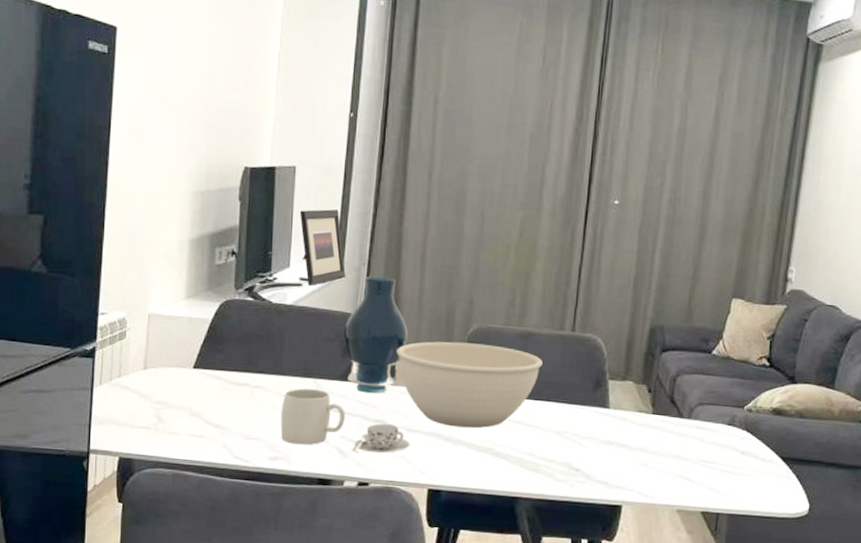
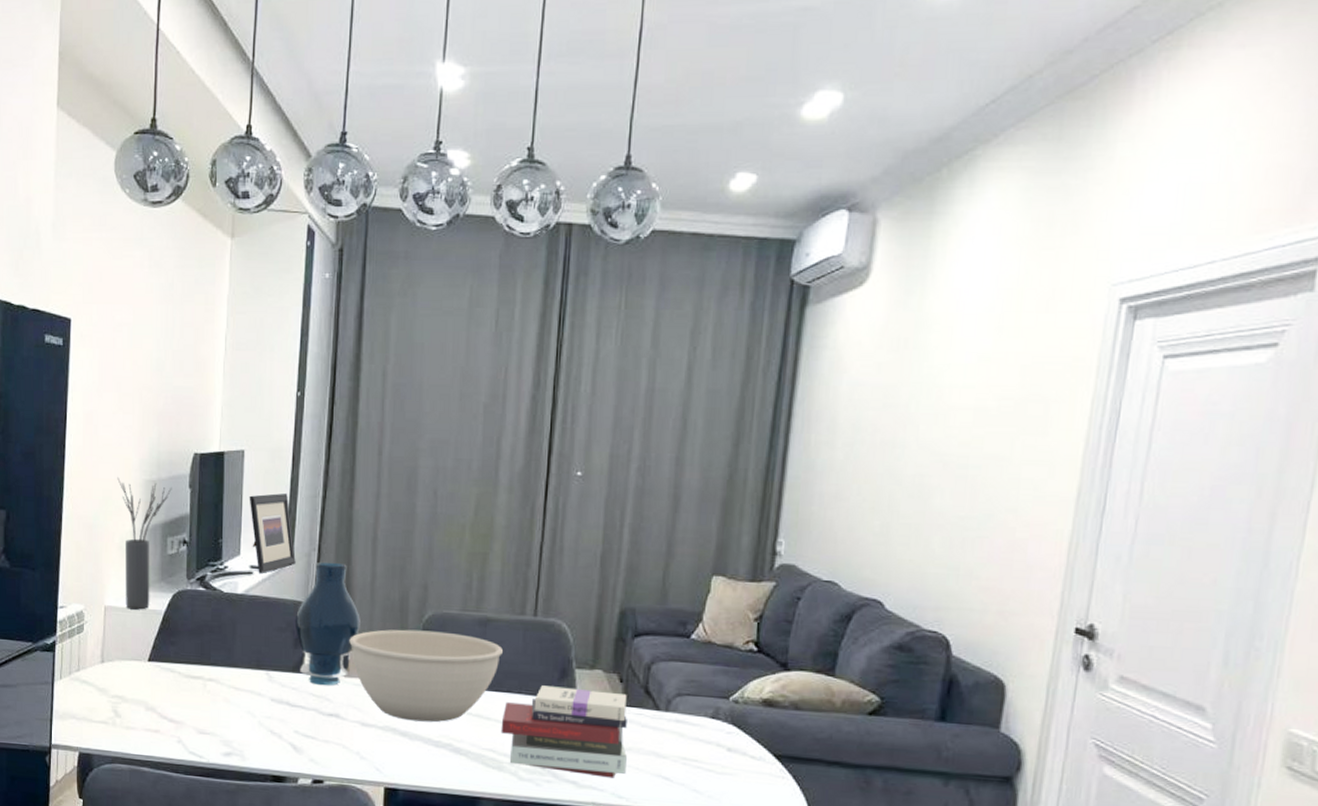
vase: none [164,187,221,318] -> present [117,477,172,610]
mug: present [280,388,345,445] -> none [234,681,298,740]
teacup: present [352,423,410,454] -> none [306,717,365,749]
books: none [539,395,654,479] -> present [501,685,627,778]

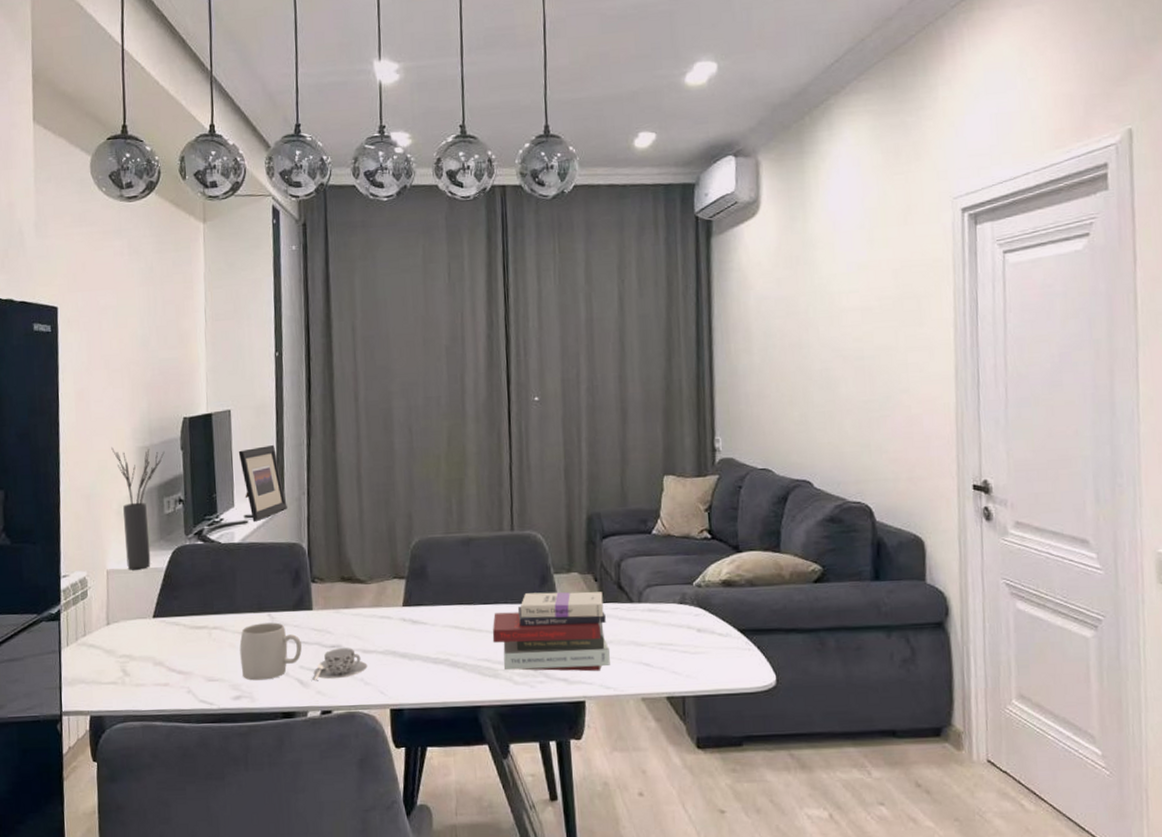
mug: none [234,681,298,740] -> present [239,622,302,681]
vase: present [294,561,360,686] -> none [291,503,353,620]
teacup: none [306,717,365,749] -> present [312,648,368,680]
bowl: present [349,629,504,723] -> none [344,555,487,642]

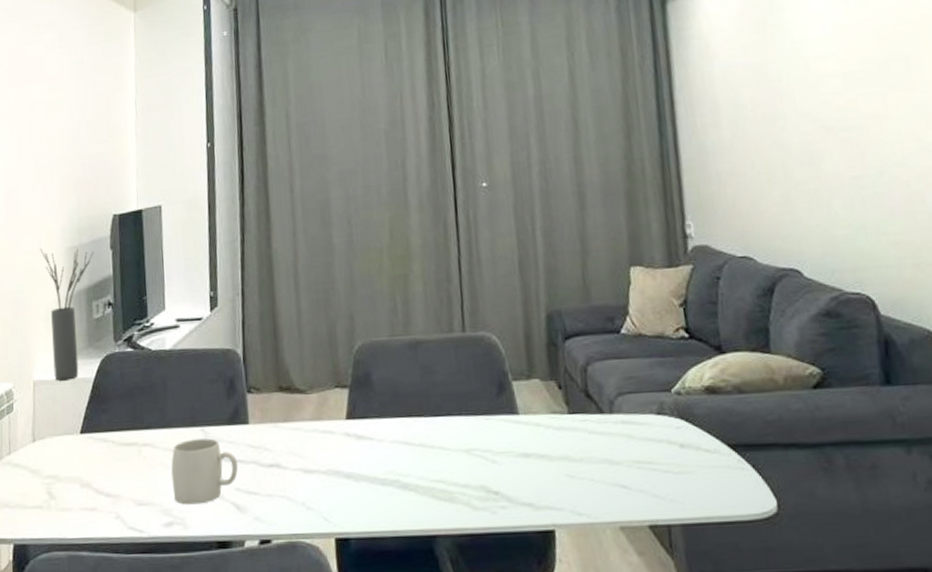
picture frame: present [238,444,287,521] -> none [169,241,221,326]
teacup: present [312,648,368,680] -> none [249,467,310,505]
books: present [492,591,610,672] -> none [446,400,582,495]

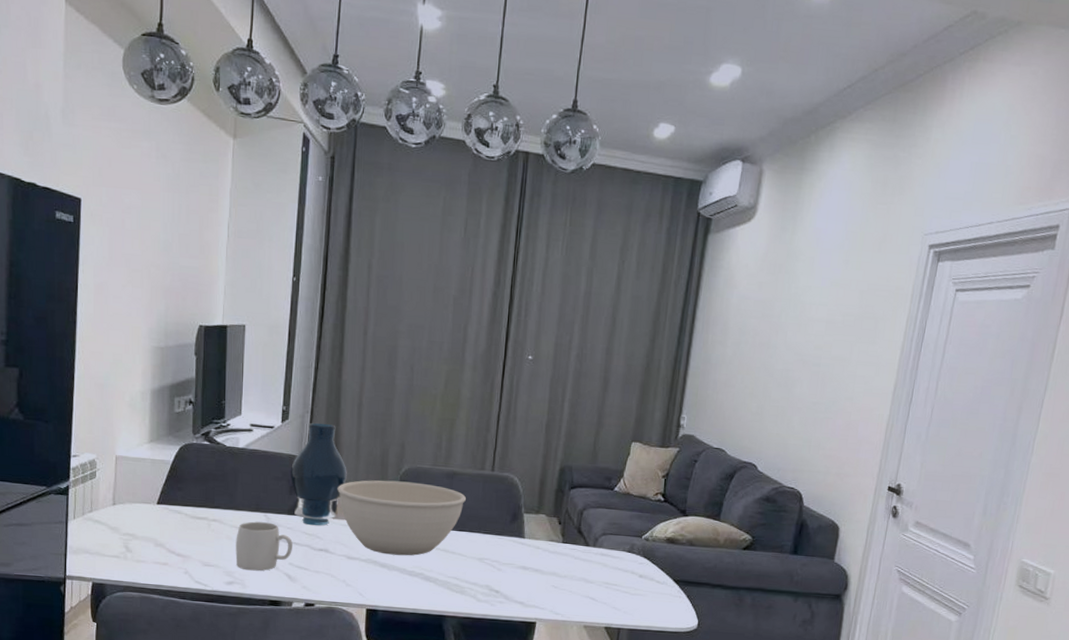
vase: present [40,248,94,381] -> none [127,343,179,460]
vase: none [225,304,292,436] -> present [290,422,347,526]
bowl: none [282,360,438,461] -> present [337,480,467,556]

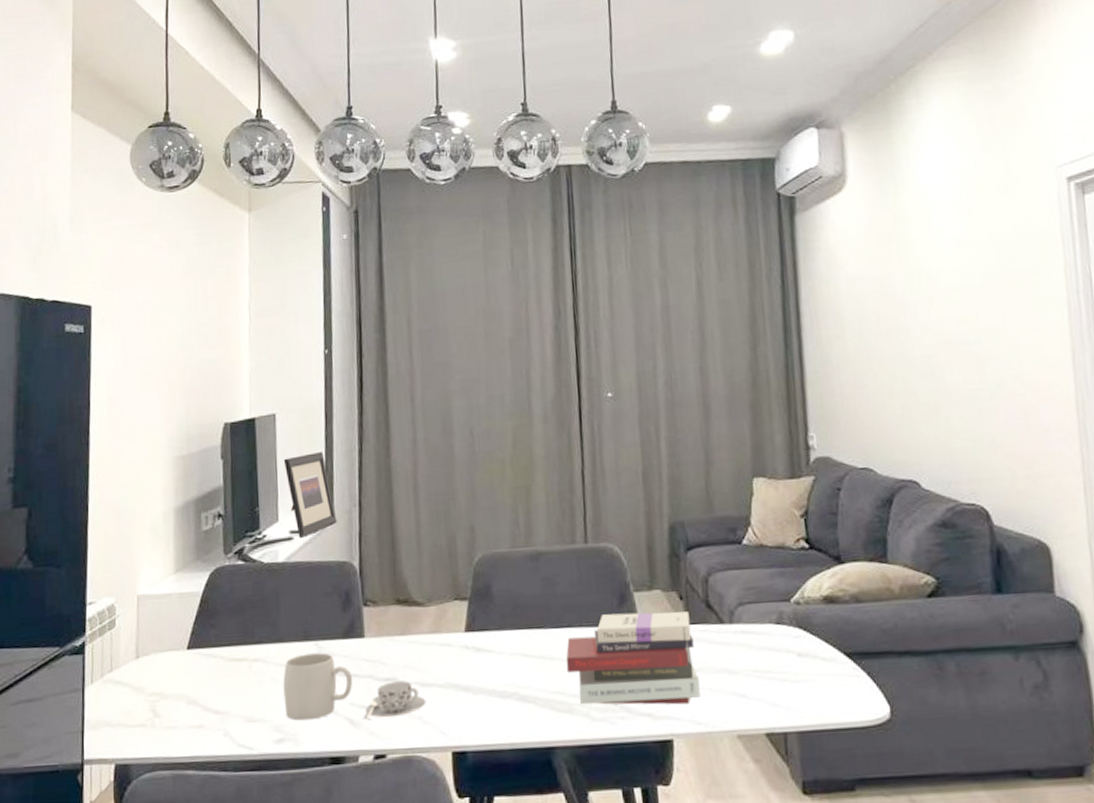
picture frame: none [249,363,291,431] -> present [283,451,337,538]
vase: present [290,422,347,526] -> none [340,515,410,649]
teacup: none [299,552,350,578] -> present [364,681,426,719]
bowl: present [337,480,467,556] -> none [399,572,559,674]
books: none [463,526,564,599] -> present [566,611,700,705]

